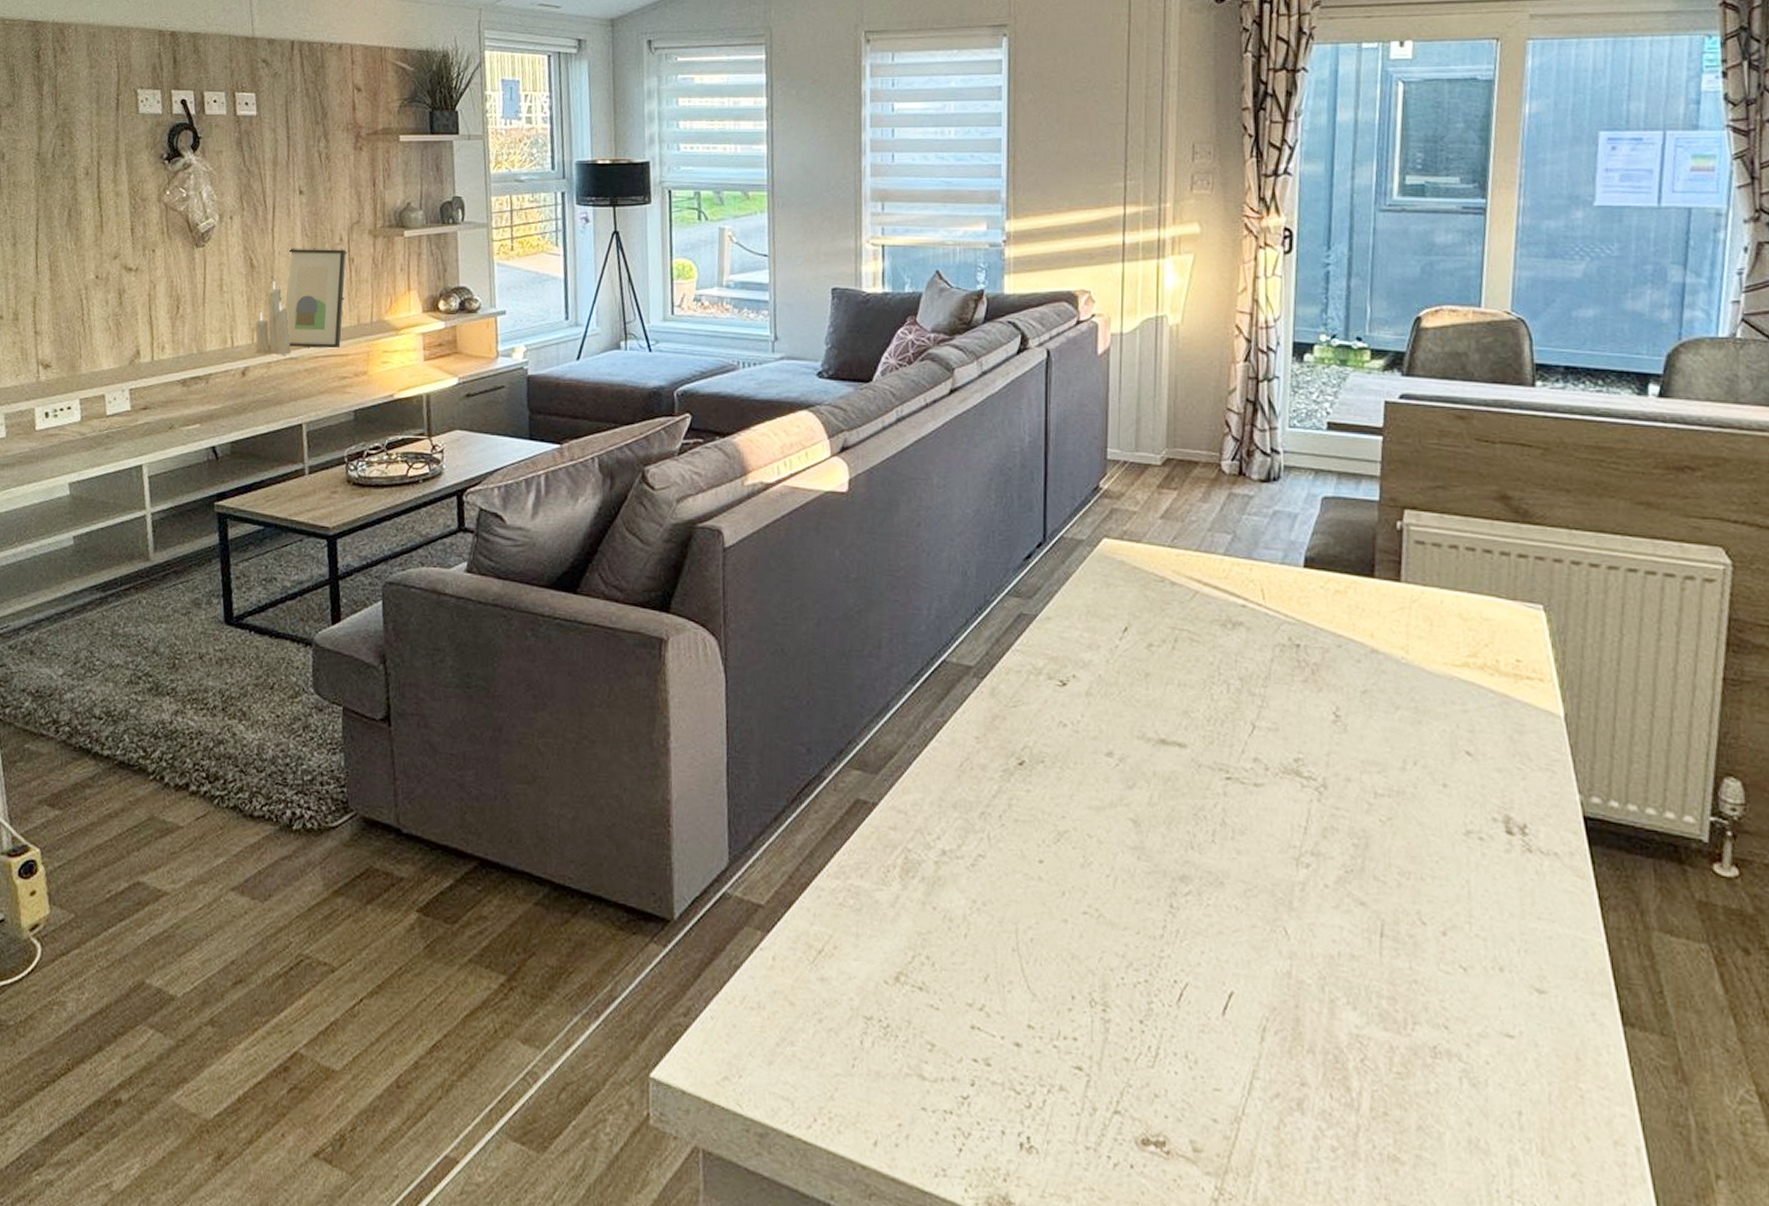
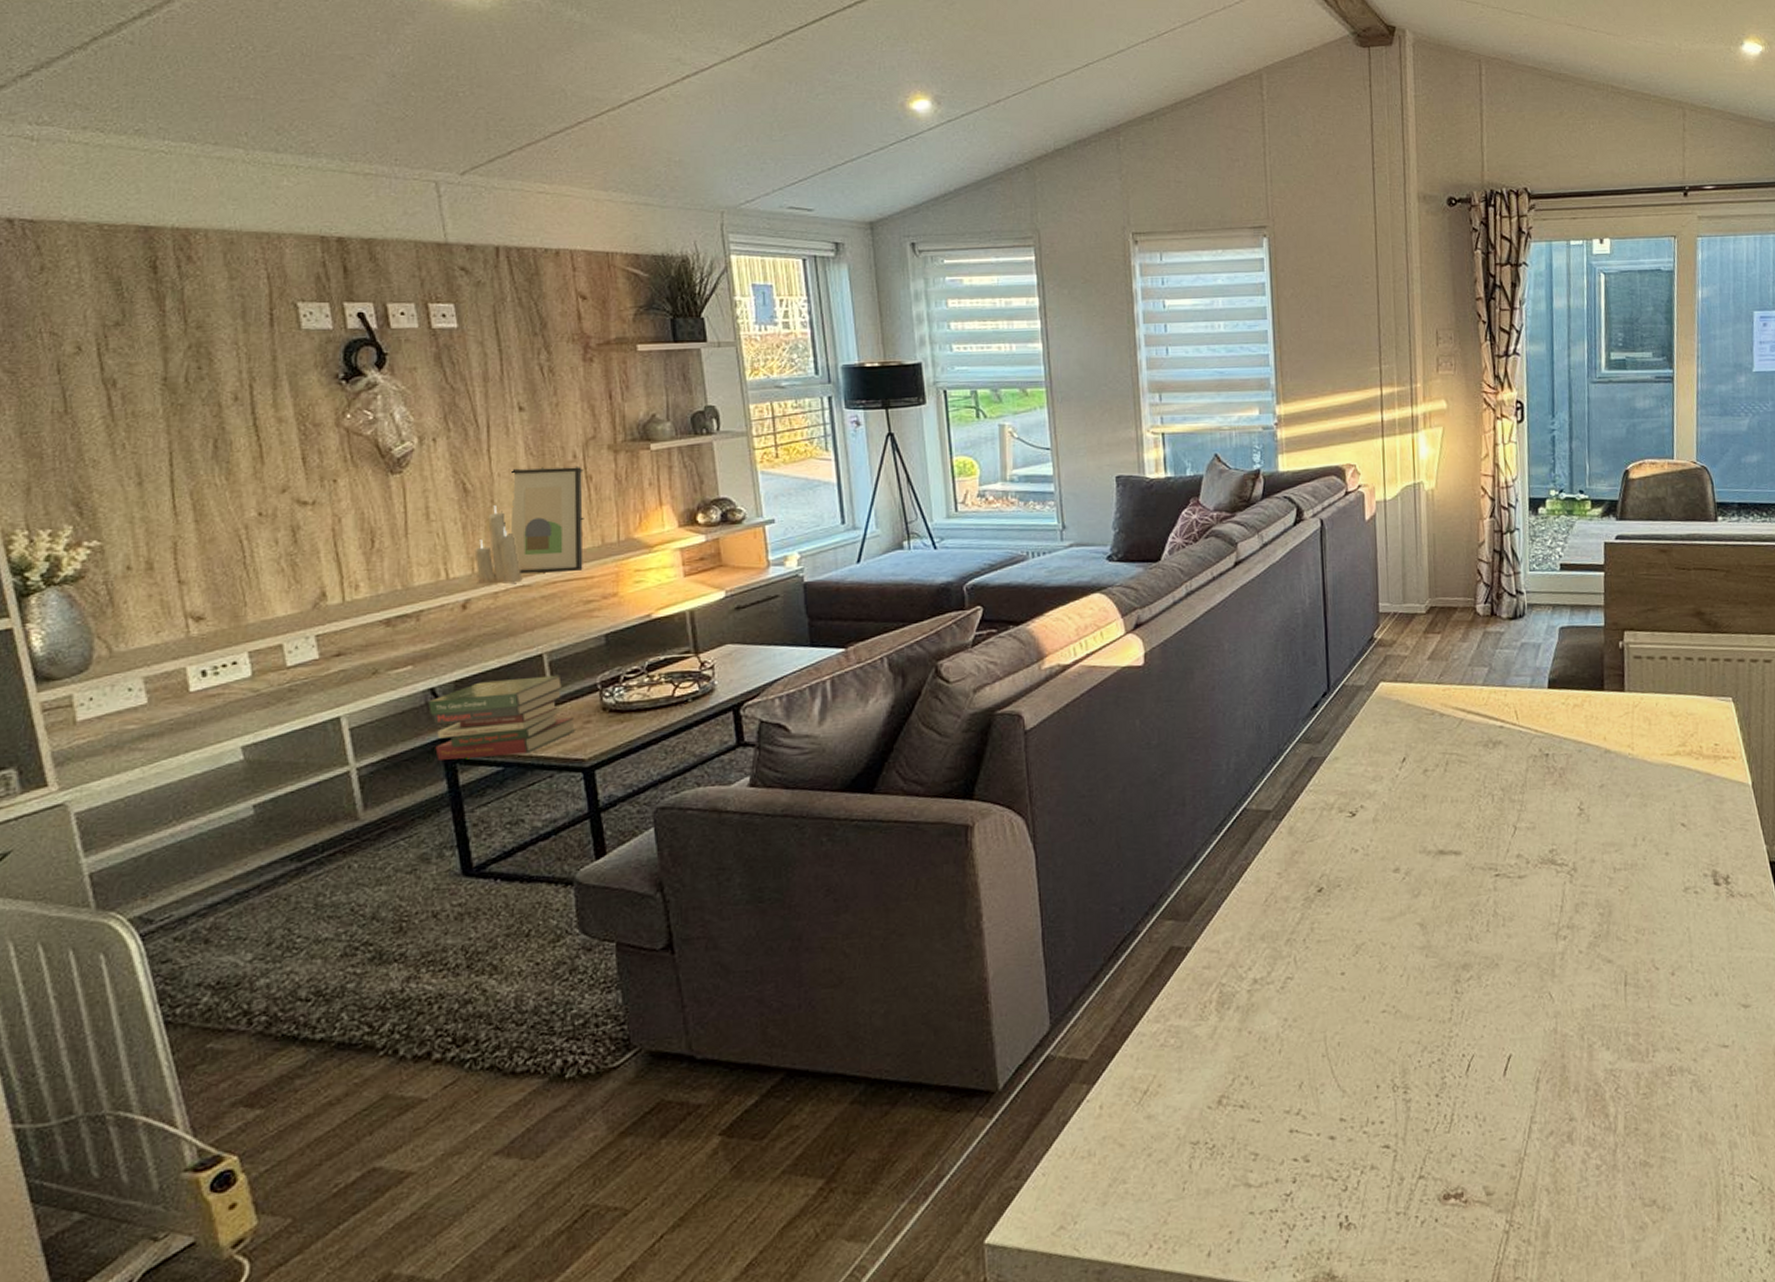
books: none [209,444,325,516] -> present [428,675,577,760]

